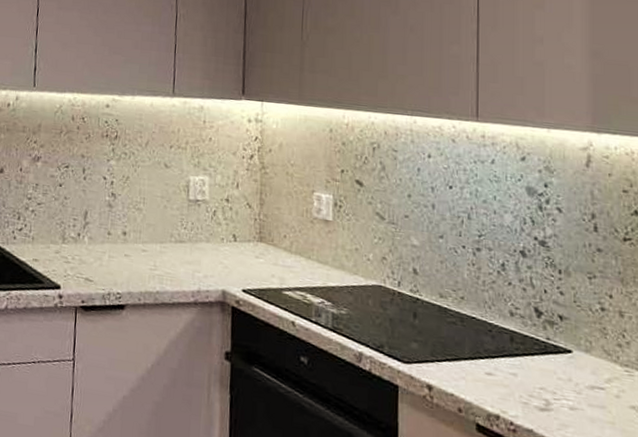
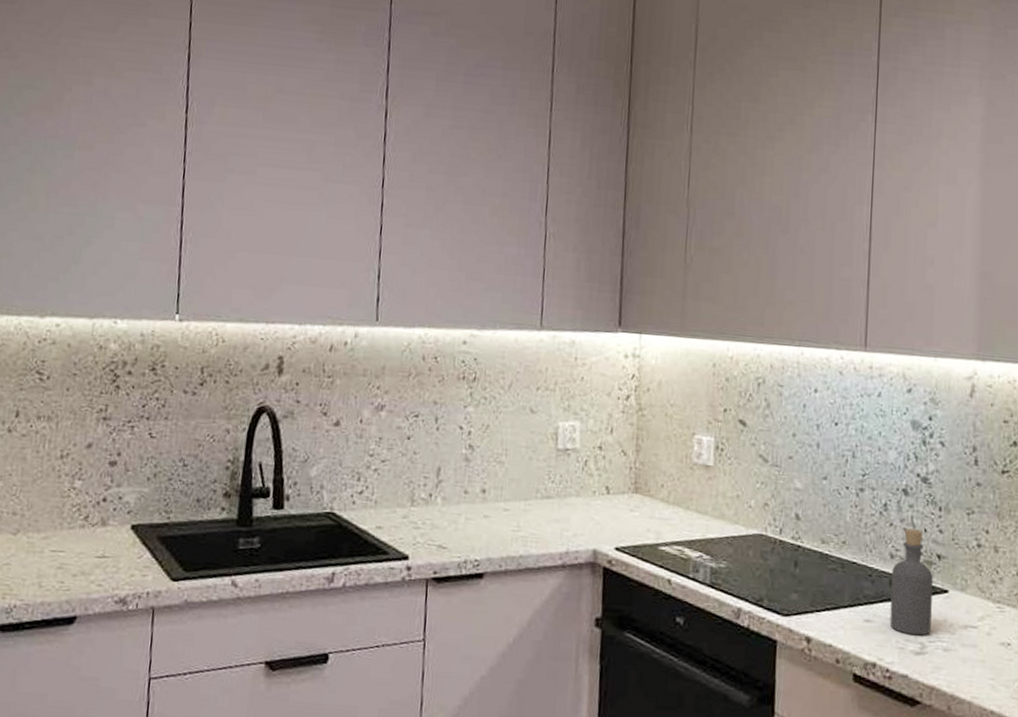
bottle: none [512,288,555,393] -> present [890,528,933,636]

